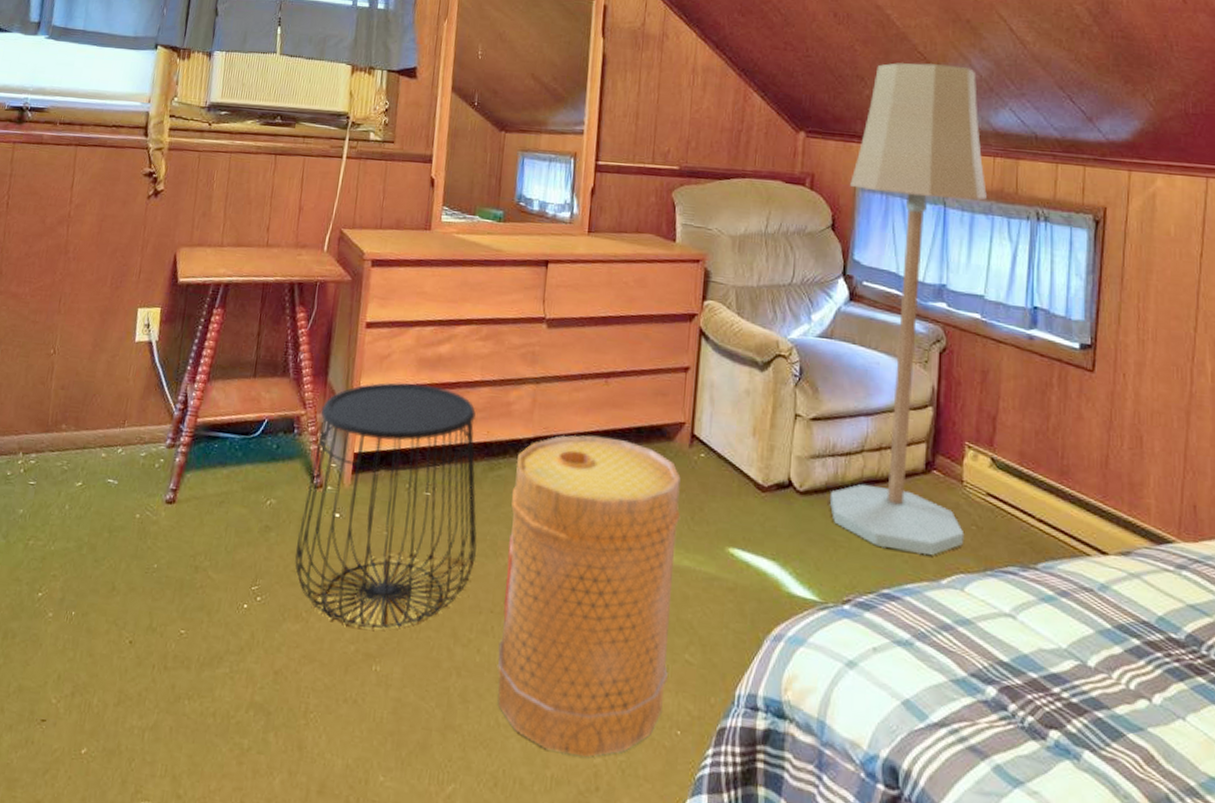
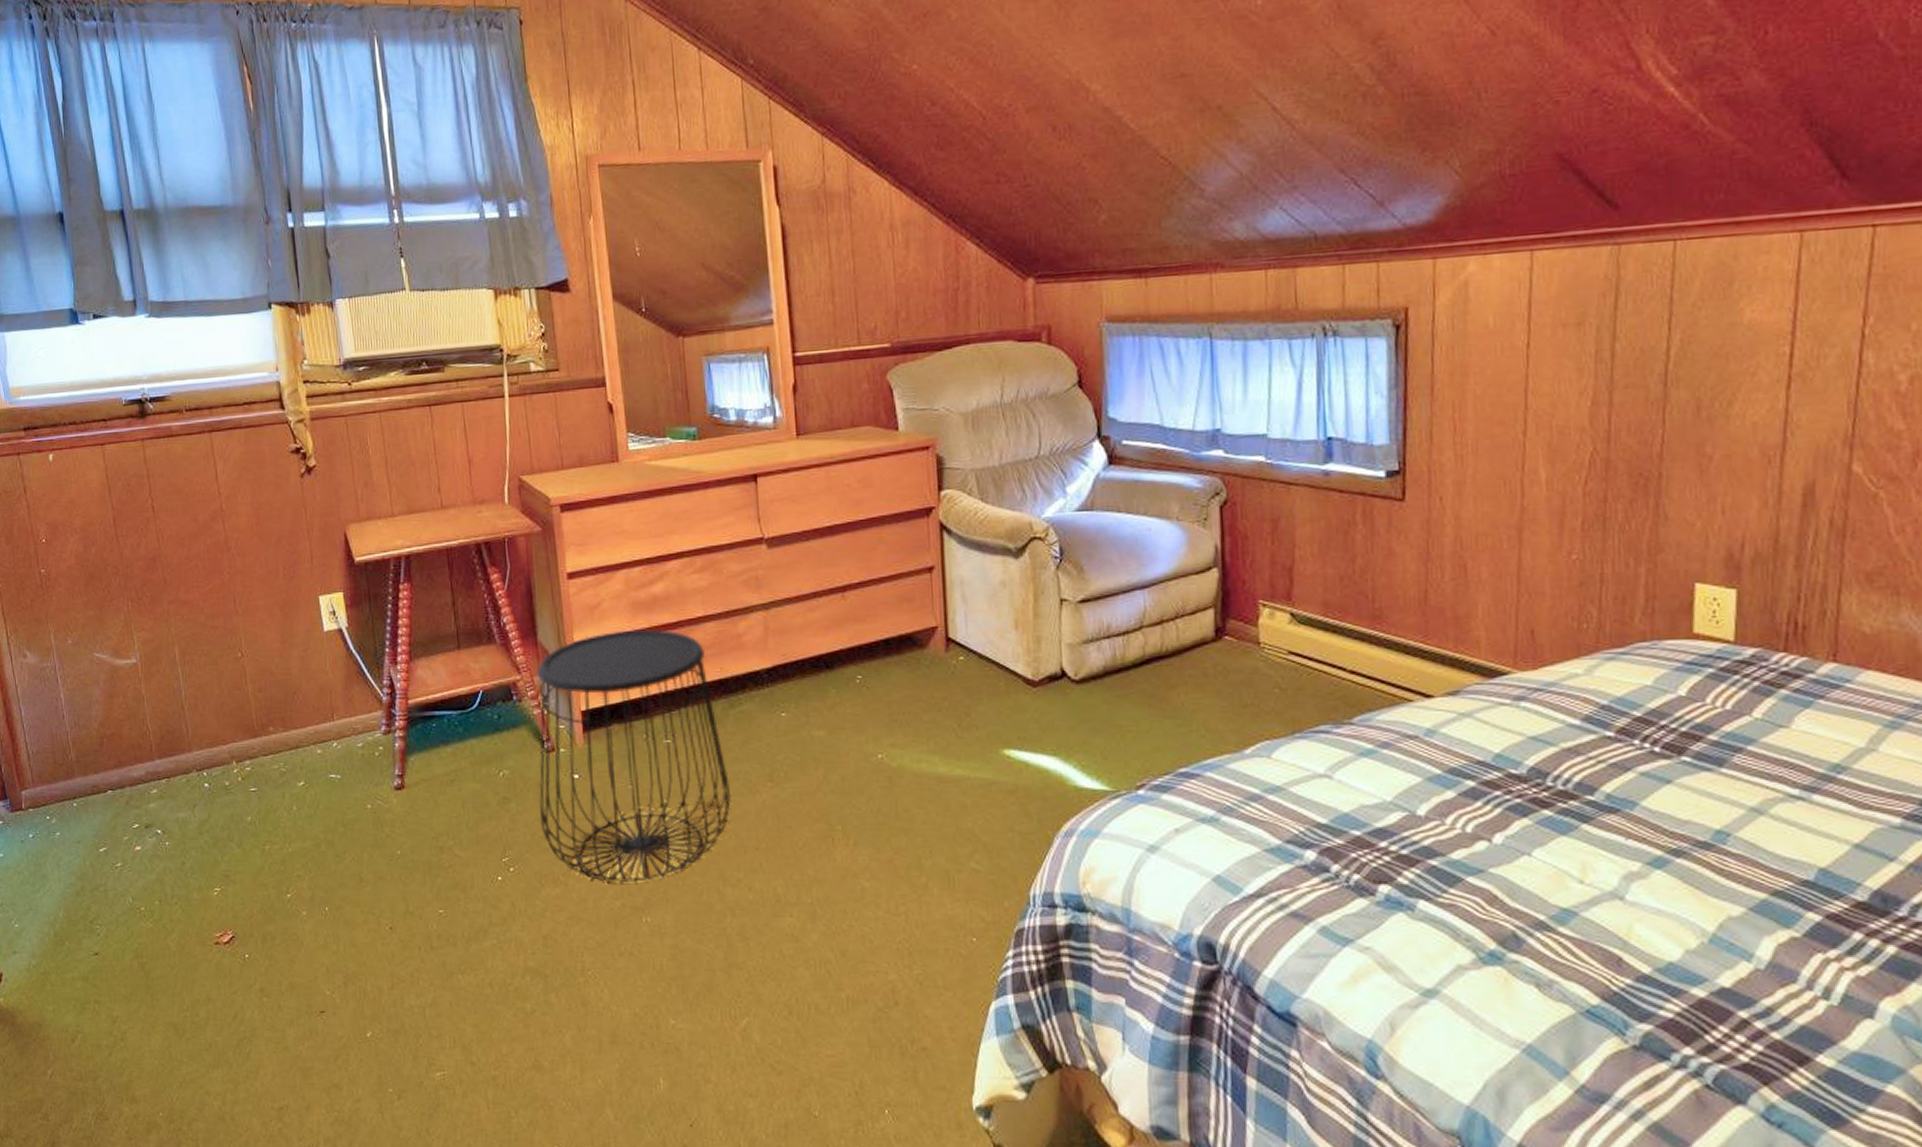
basket: present [497,435,681,758] -> none [757,654,955,976]
floor lamp: present [829,63,987,555] -> none [1094,165,1267,727]

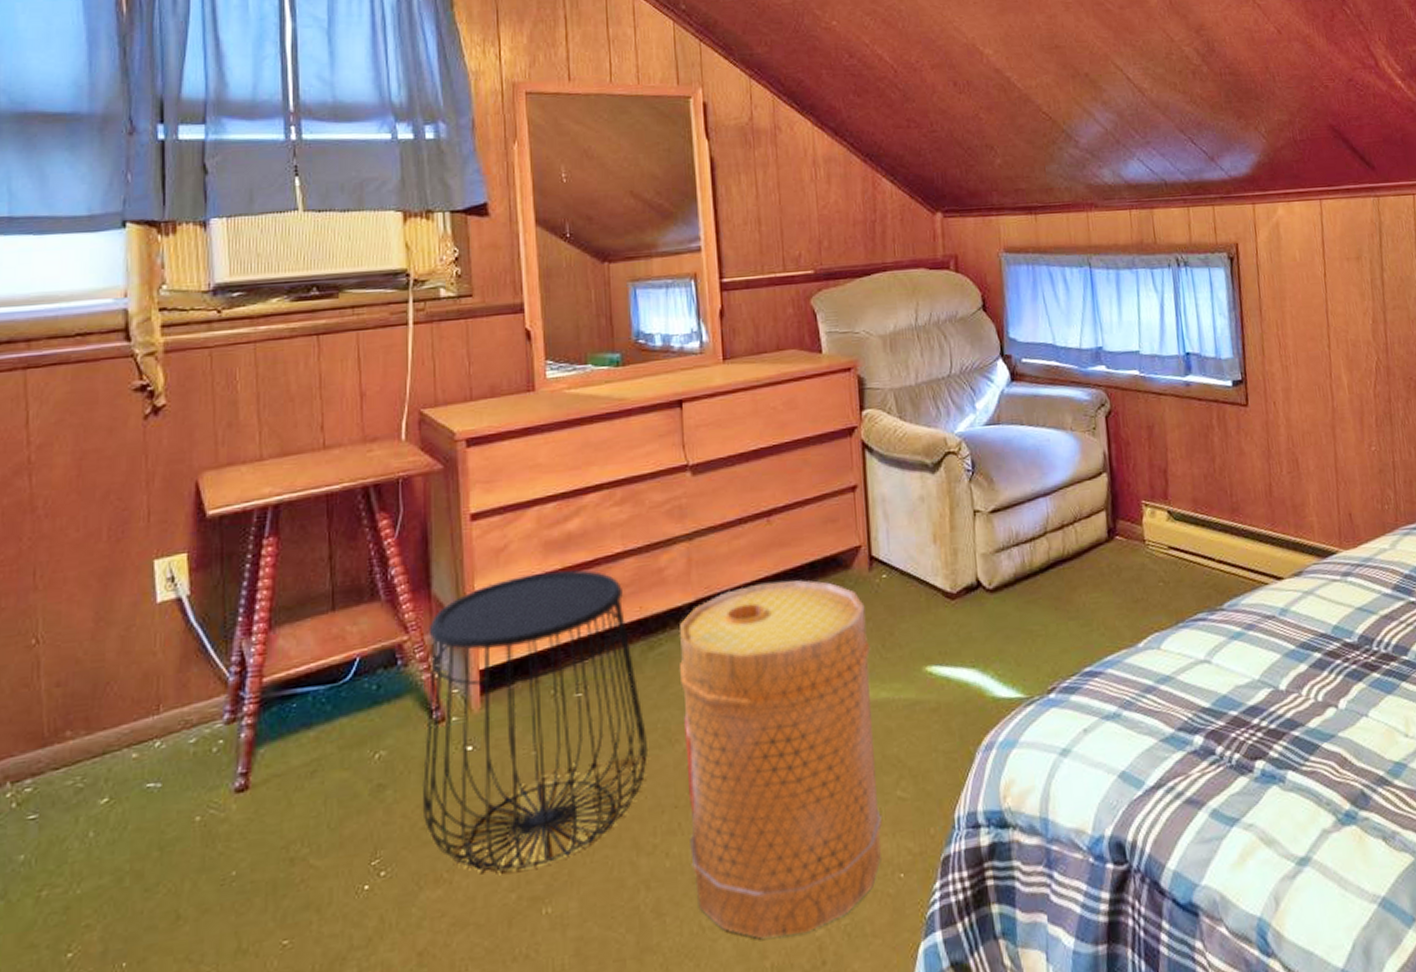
basket: none [757,654,955,976] -> present [678,580,882,939]

